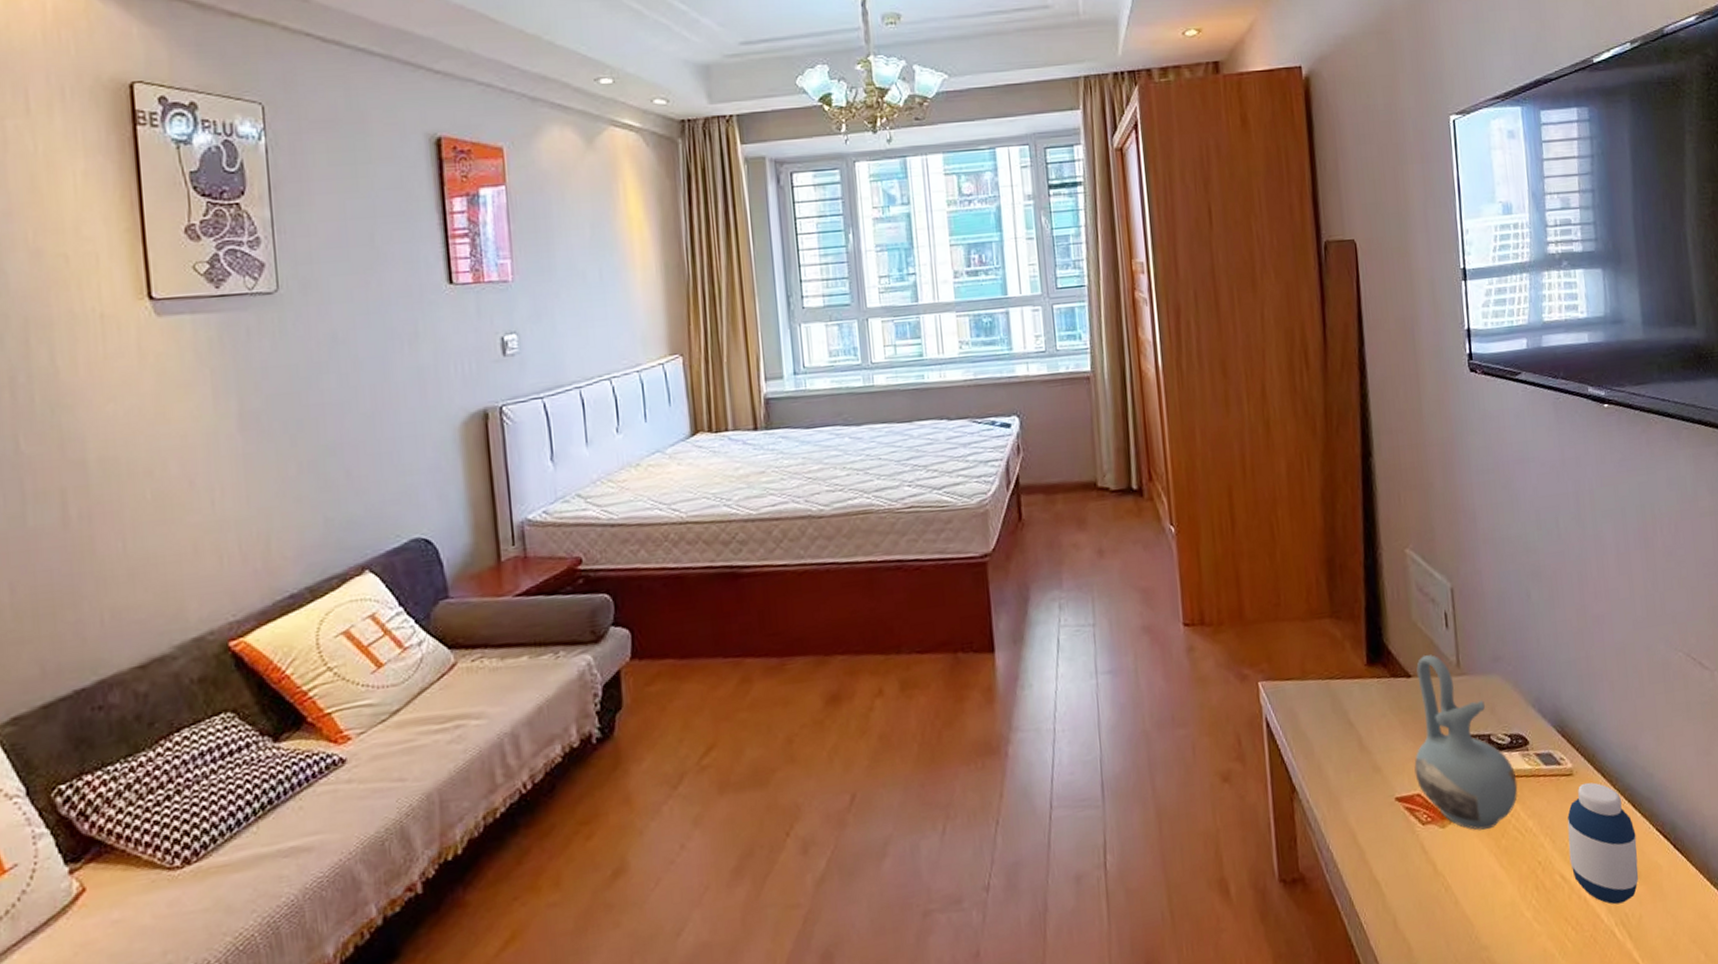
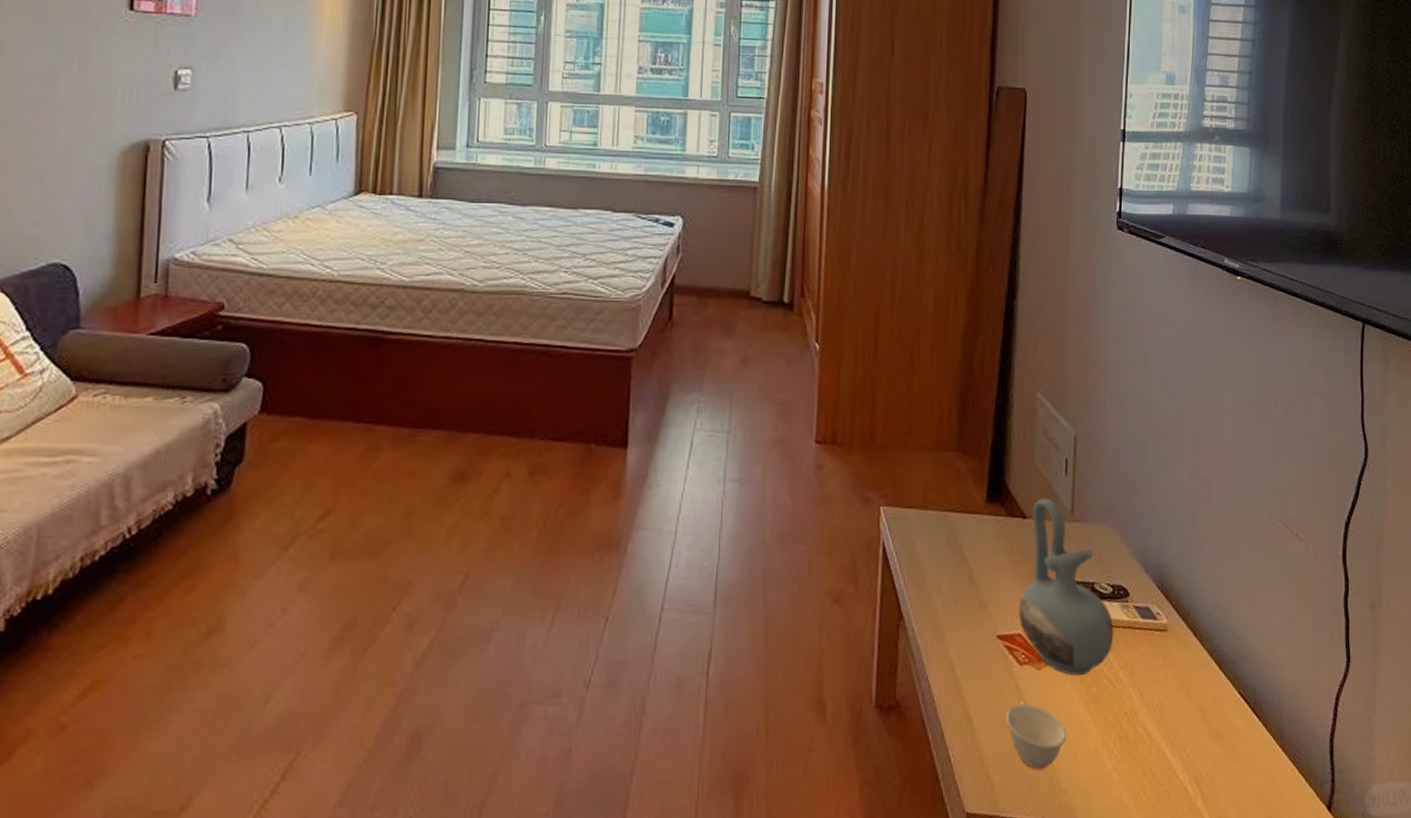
teacup: none [1414,860,1481,928] -> present [1005,700,1067,770]
medicine bottle: present [1567,782,1639,905] -> none [1154,639,1219,762]

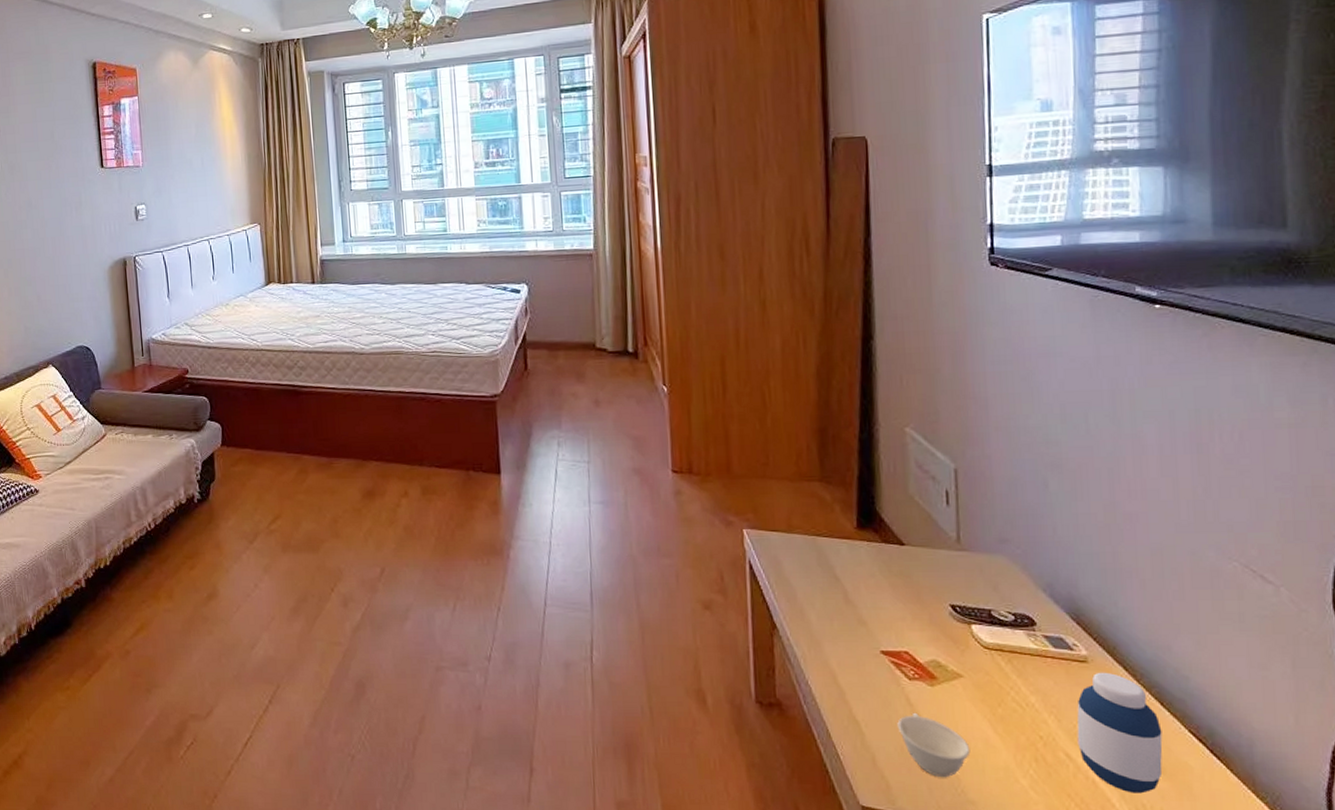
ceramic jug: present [1018,498,1114,676] -> none [903,528,1020,695]
medicine bottle: none [1154,639,1219,762] -> present [1077,672,1163,794]

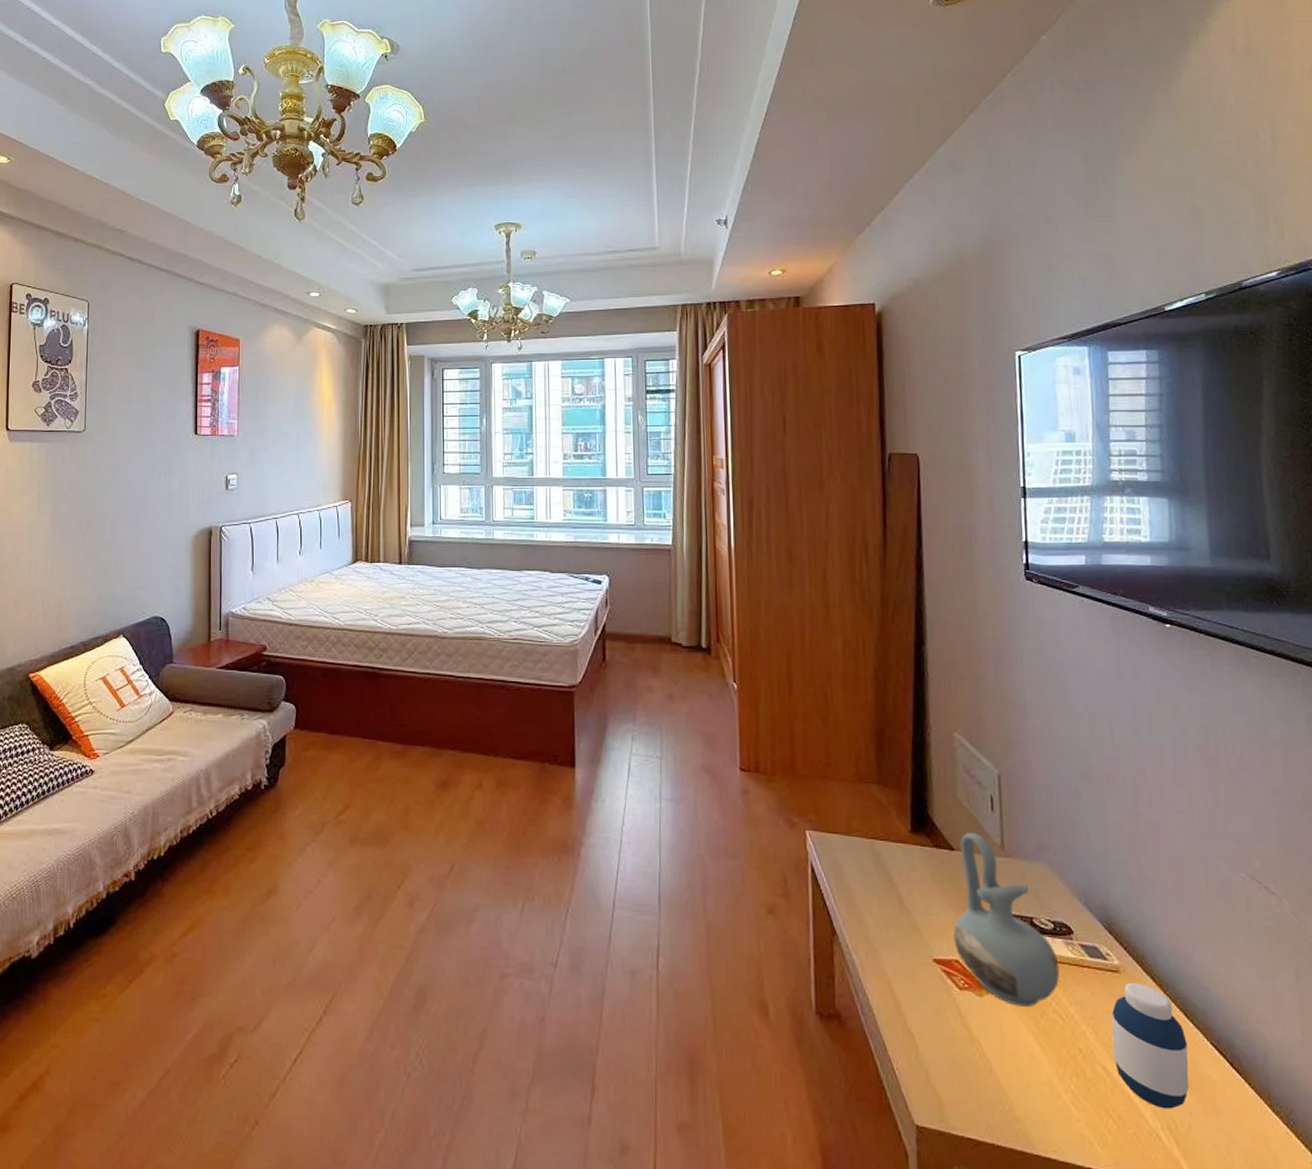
teacup: present [897,712,971,778] -> none [949,1024,1017,1094]
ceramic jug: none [903,528,1020,695] -> present [953,833,1060,1006]

